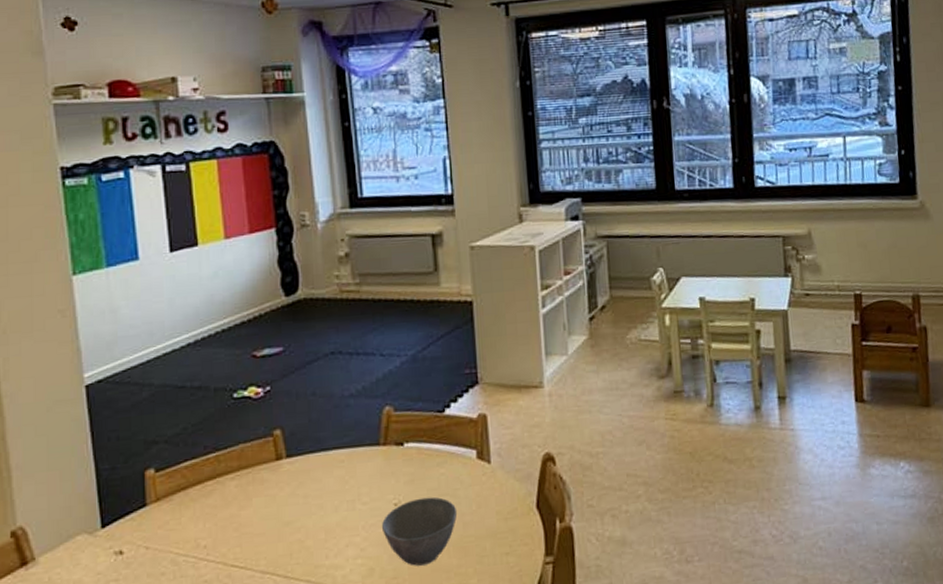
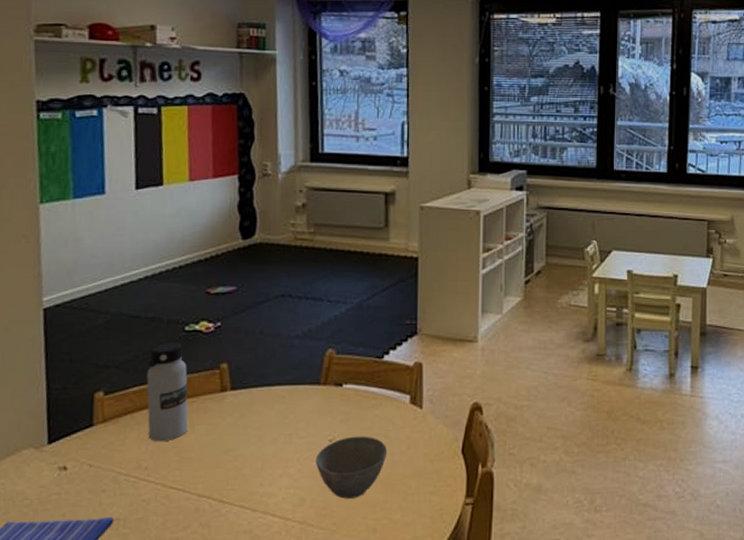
water bottle: none [197,411,245,519] -> present [146,343,189,442]

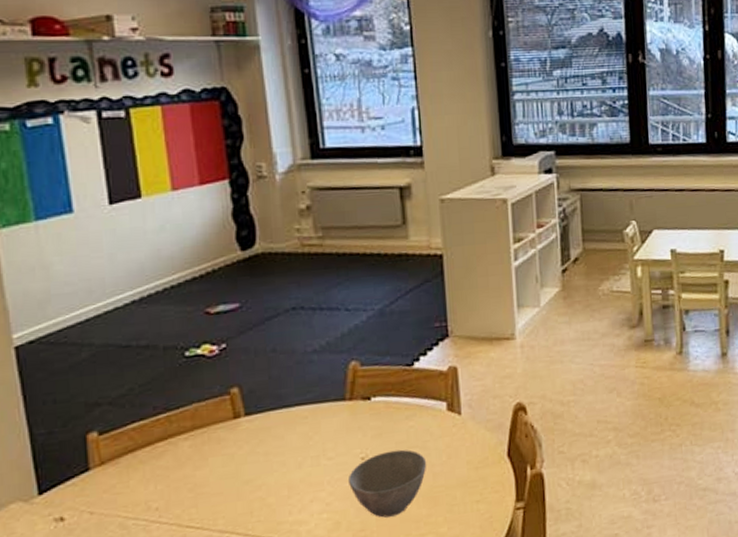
water bottle: present [146,343,189,442] -> none [145,370,201,480]

